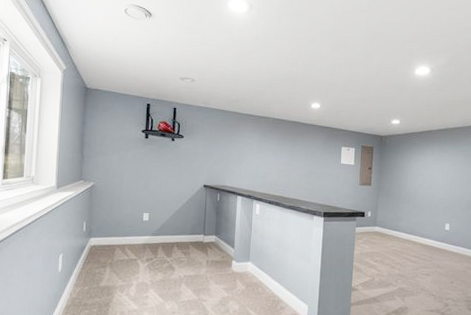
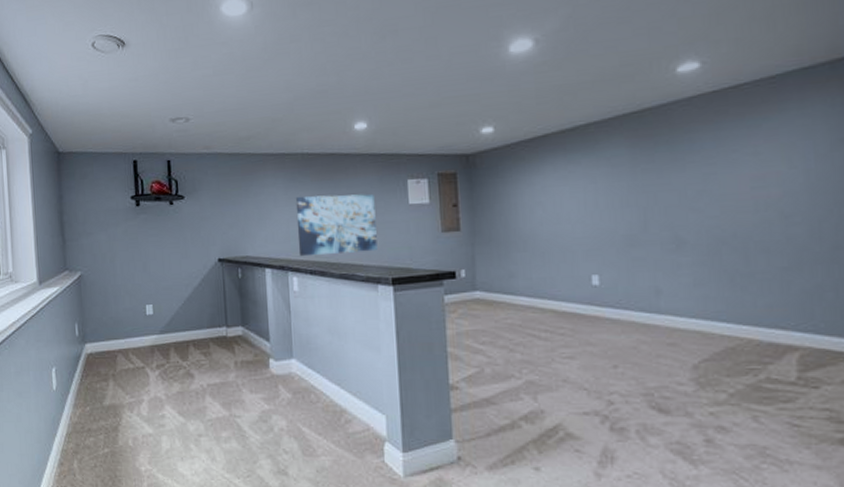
wall art: none [263,148,319,193] -> present [295,193,378,257]

